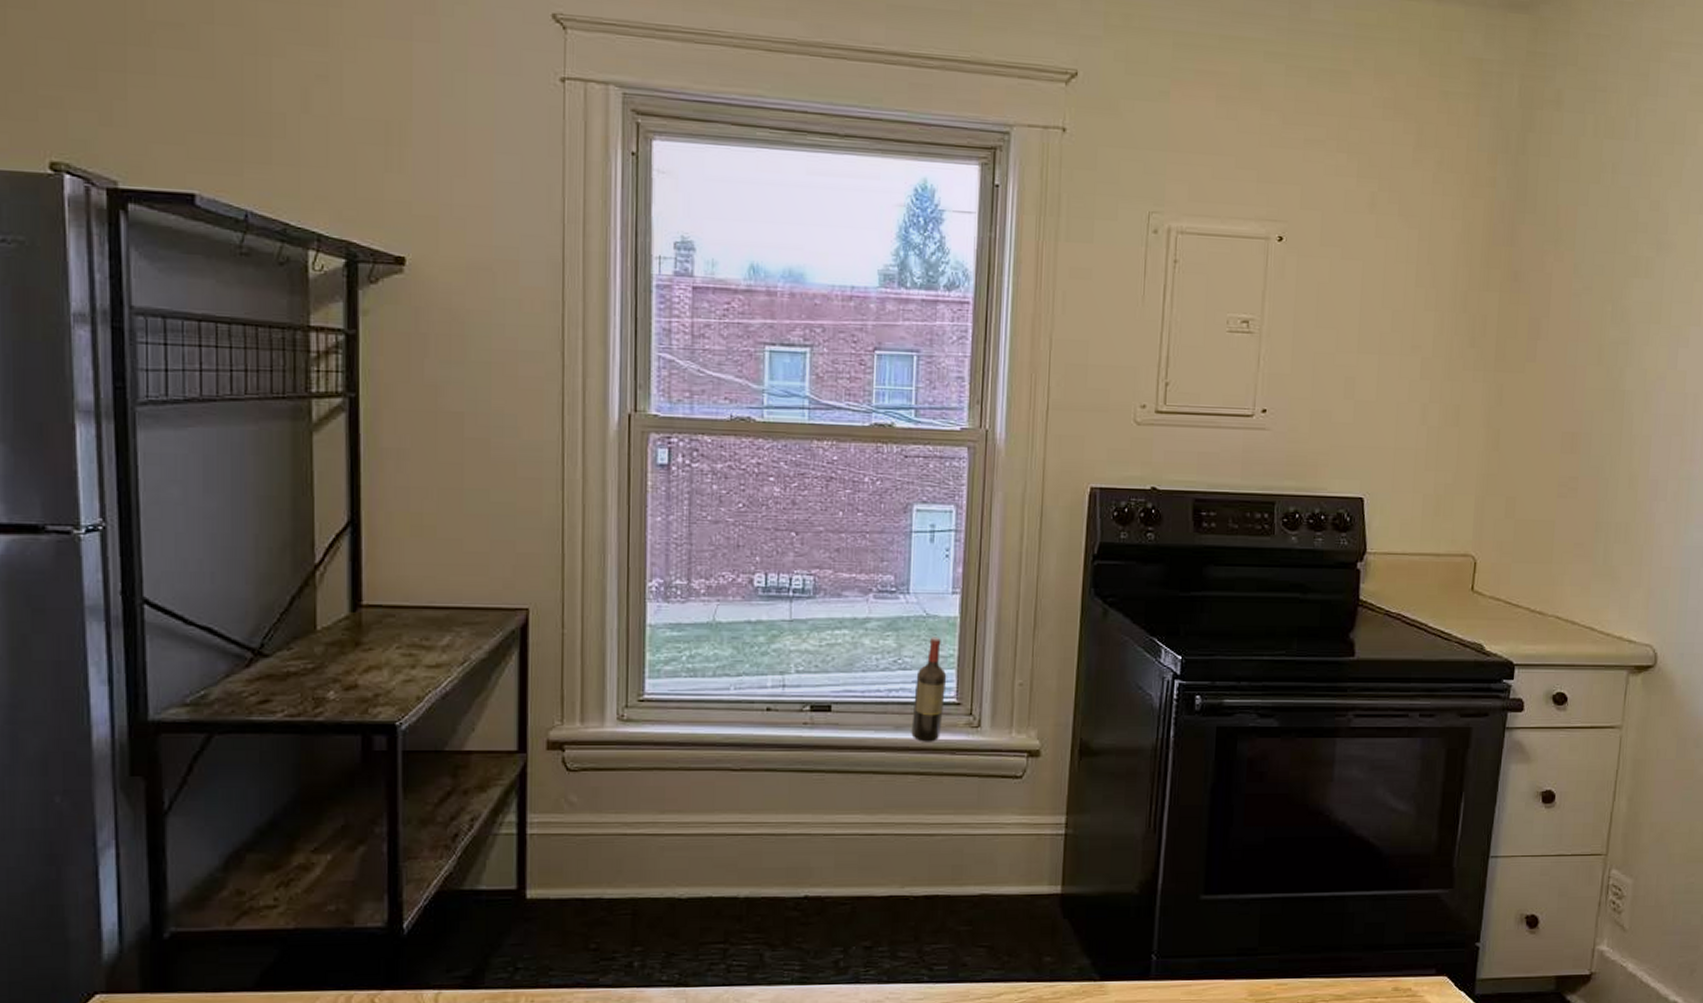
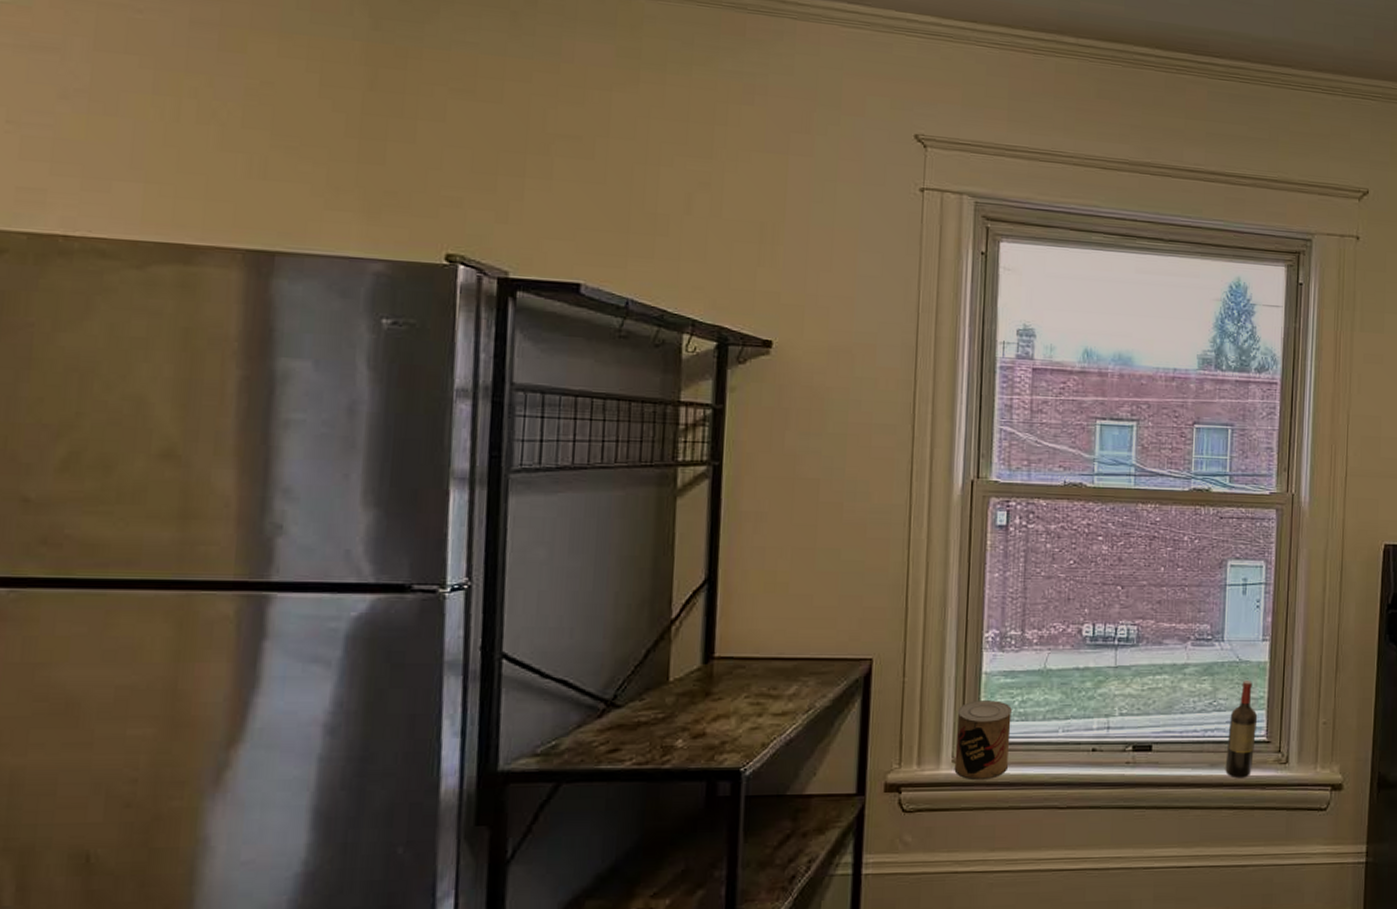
tin can: none [619,655,679,739] -> present [954,700,1012,781]

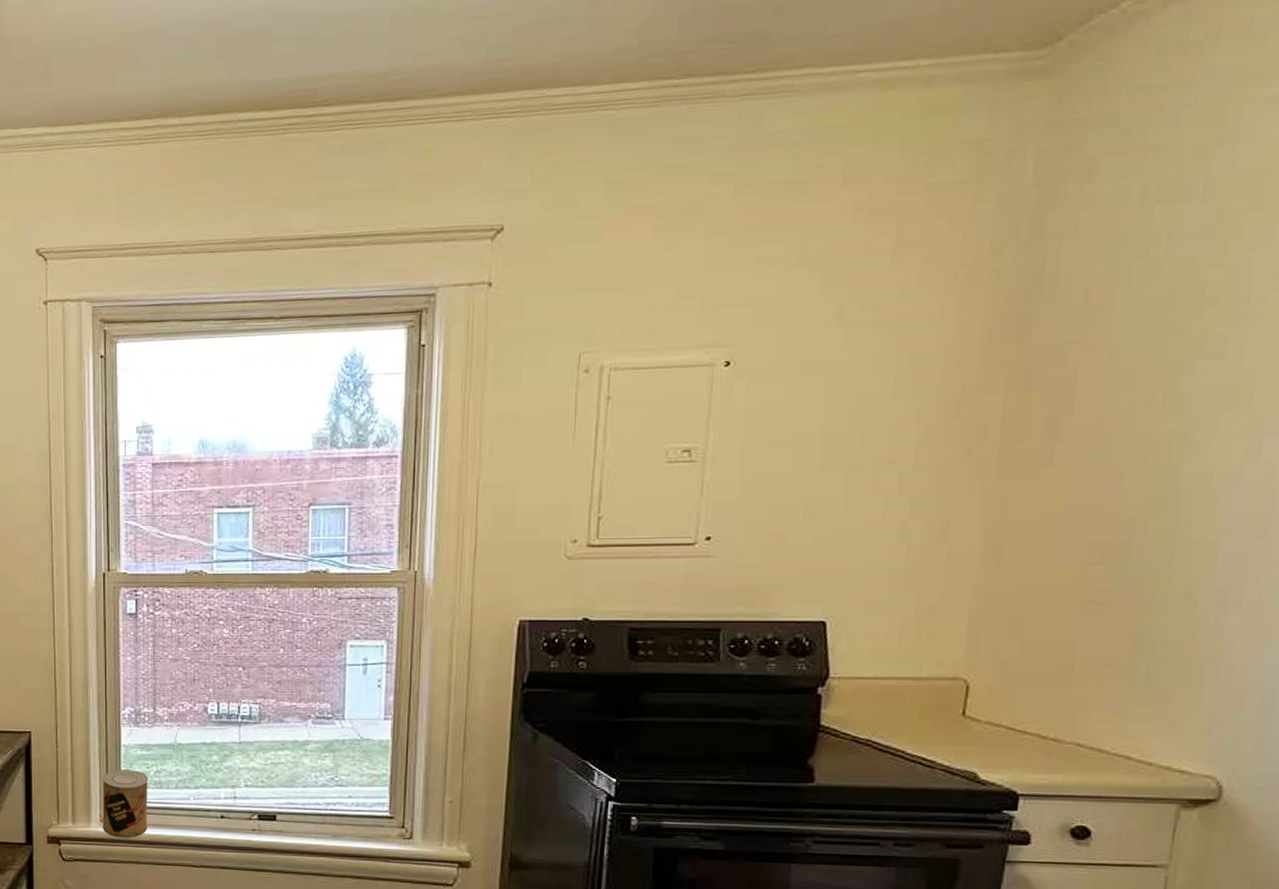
wine bottle: present [1225,681,1258,779] -> none [348,758,380,851]

